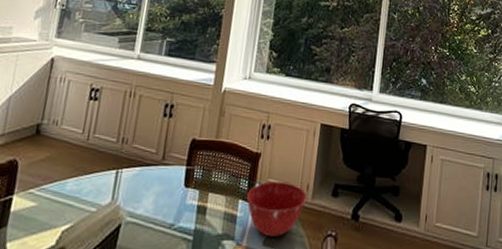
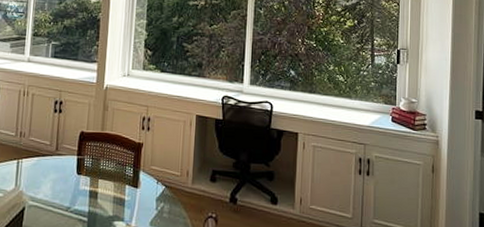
mixing bowl: present [247,181,307,237] -> none [133,168,187,218]

